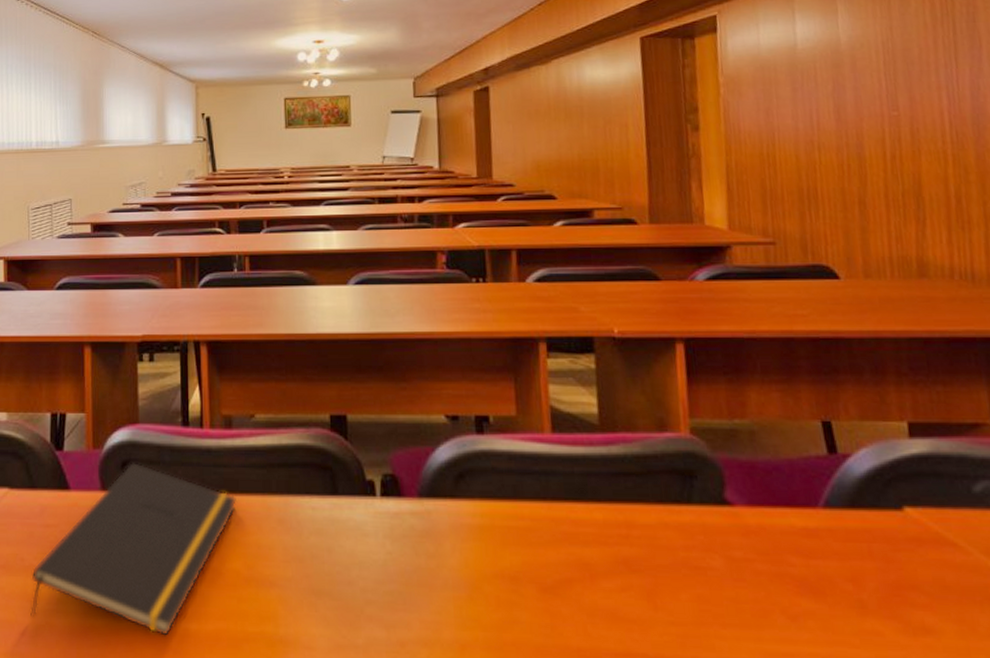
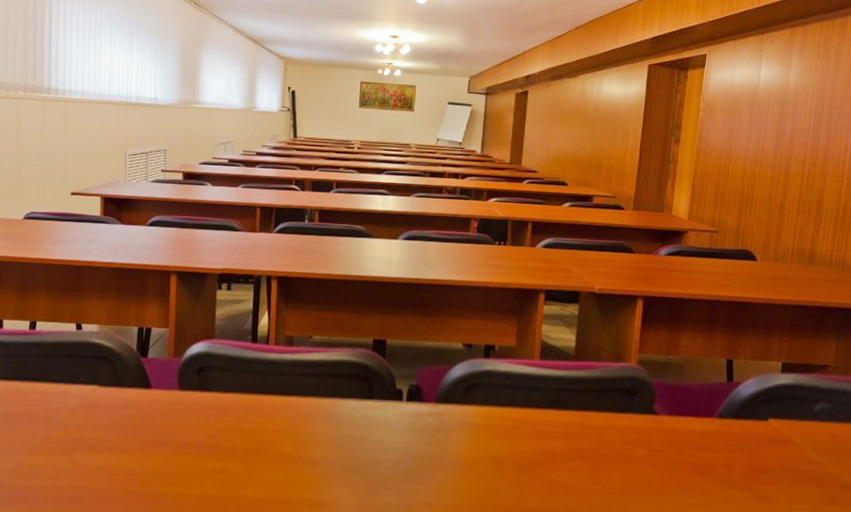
notepad: present [30,463,238,636] -> none [112,369,293,500]

